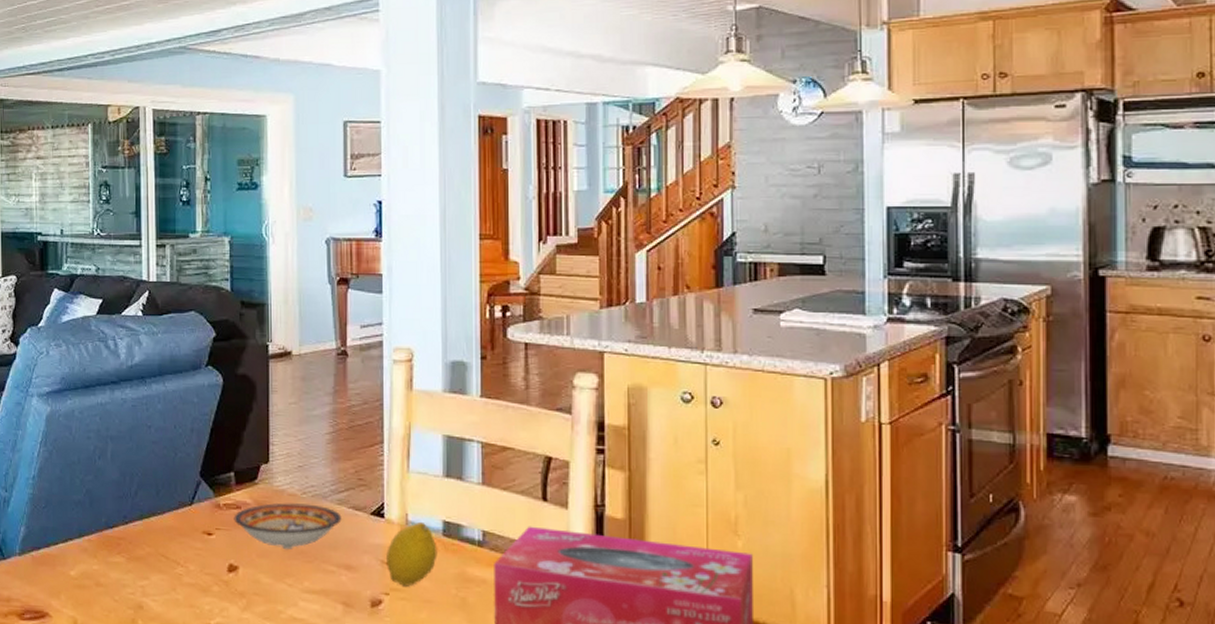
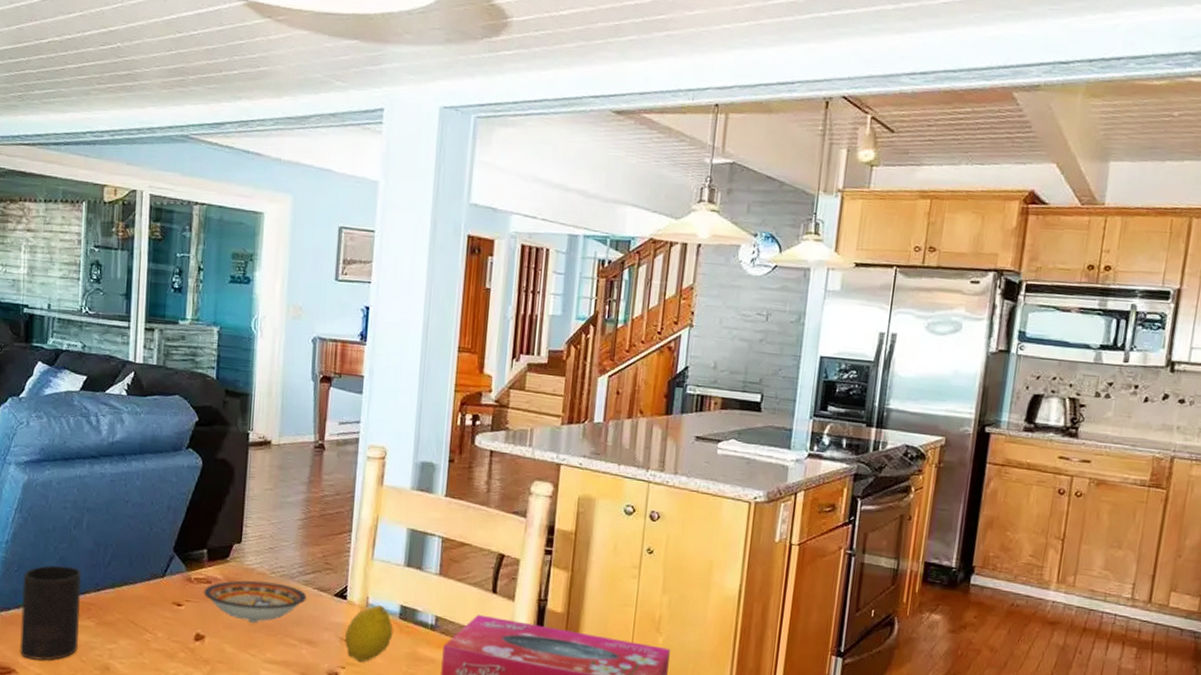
cup: none [51,499,110,602] -> present [20,565,82,661]

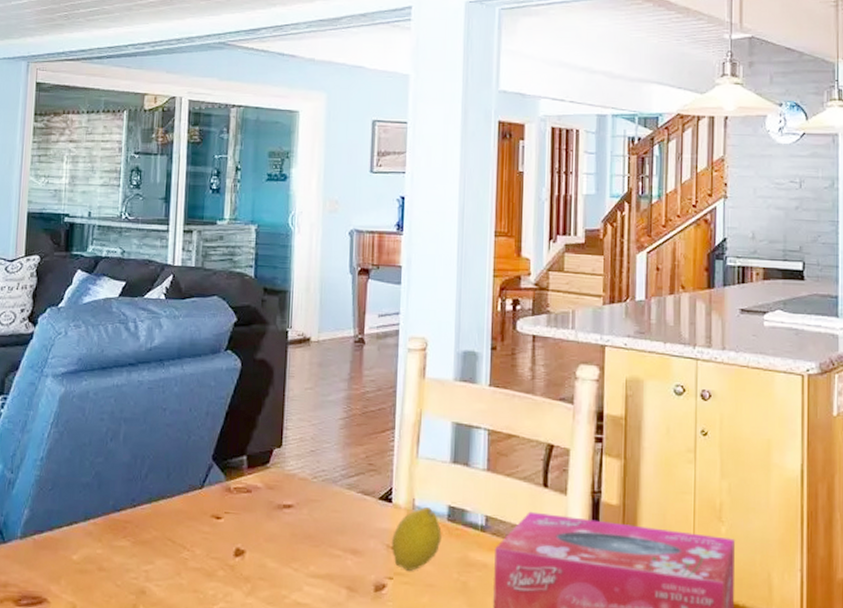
cup: present [20,565,82,661] -> none [52,481,118,587]
bowl: present [203,580,307,624] -> none [243,486,350,535]

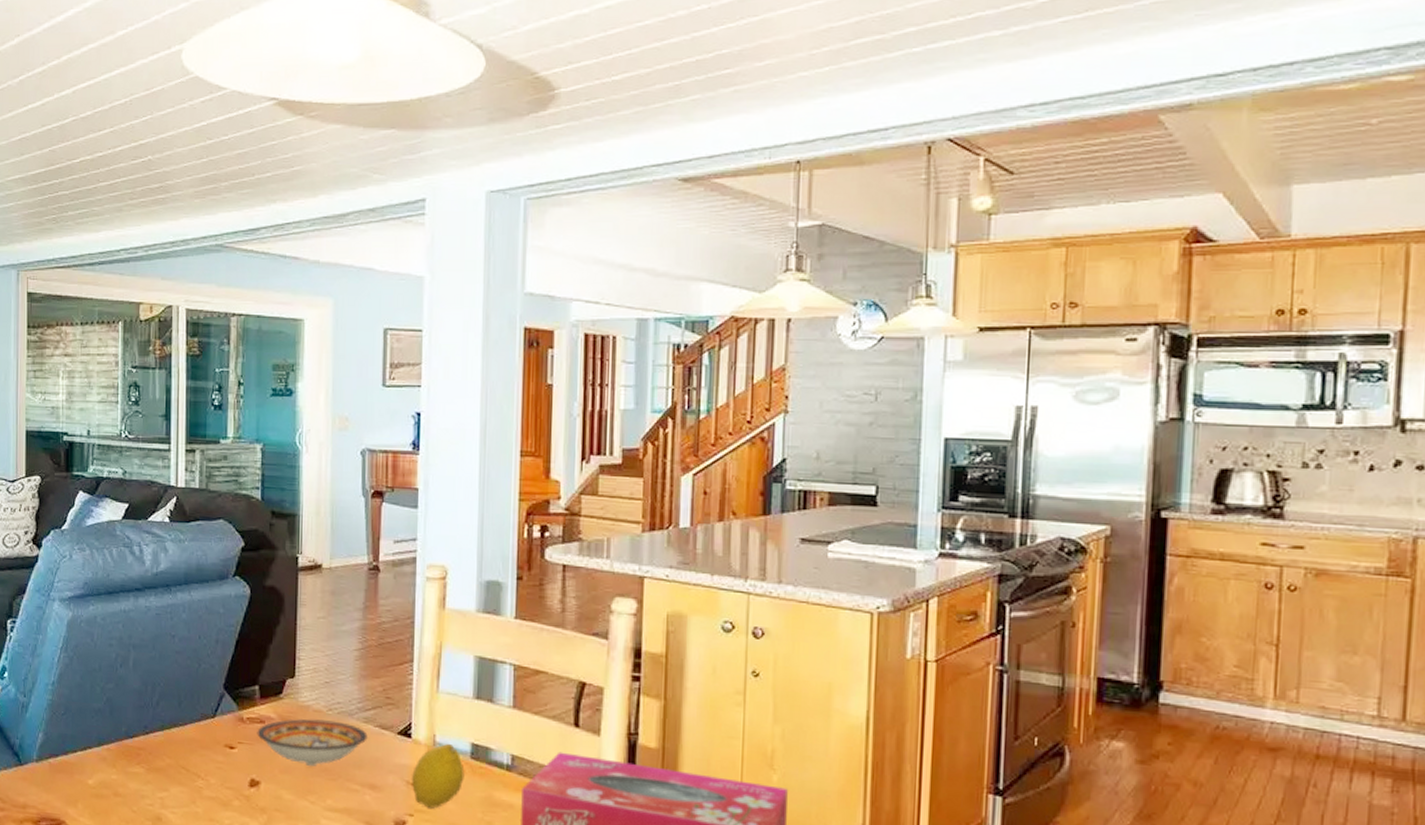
bowl: none [243,486,350,535] -> present [257,718,368,767]

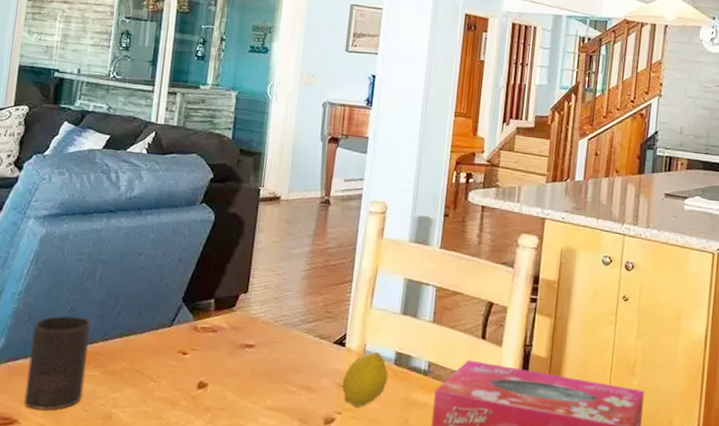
cup: none [69,707,130,811] -> present [24,316,92,410]
bowl: present [257,718,368,767] -> none [209,328,308,371]

